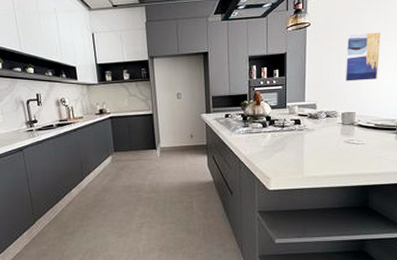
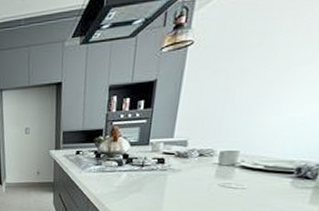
wall art: present [346,32,380,81] -> none [232,47,295,113]

